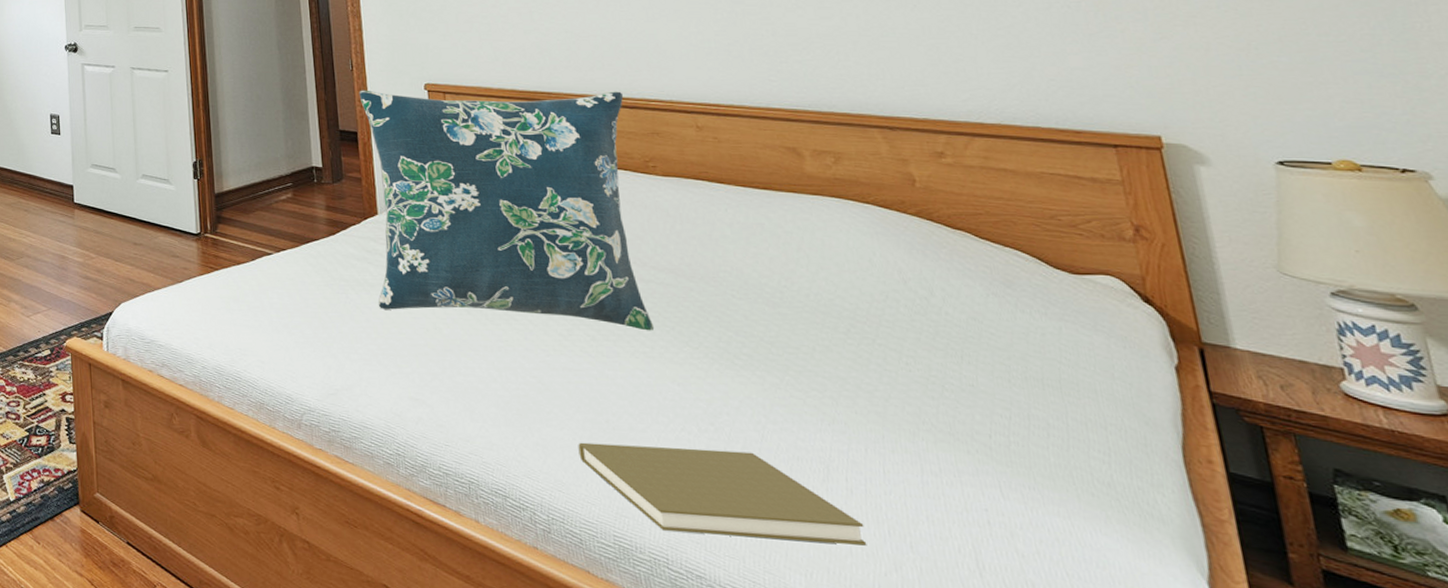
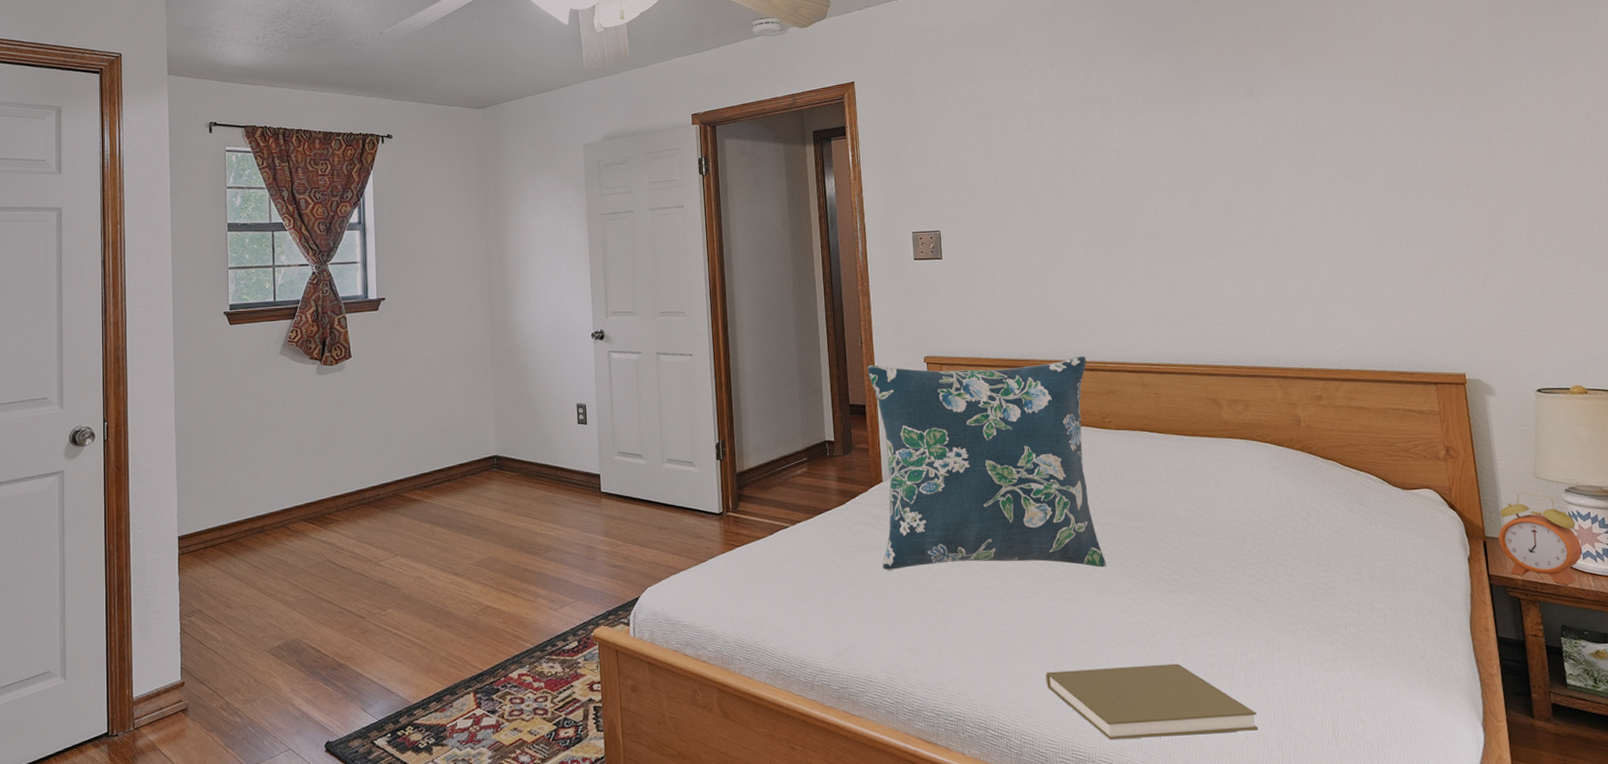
alarm clock: none [1222,290,1364,417] -> present [1498,492,1582,585]

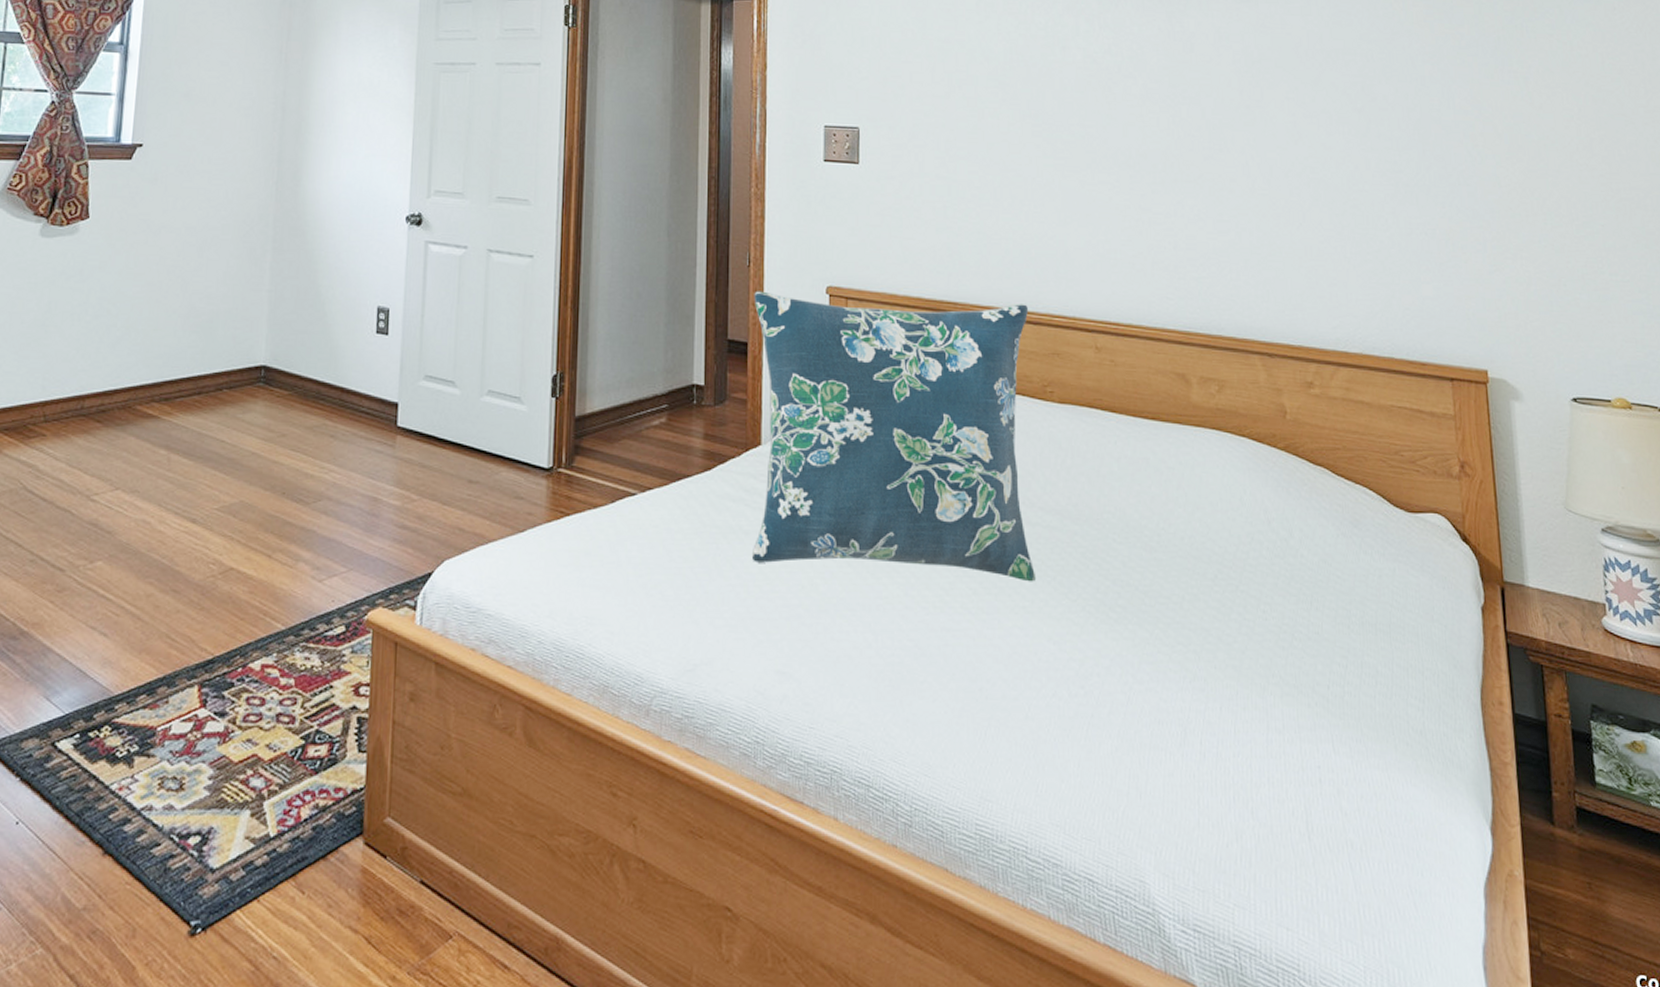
book: present [1045,663,1259,740] -> none [949,715,1214,815]
alarm clock: present [1498,492,1582,585] -> none [1519,527,1619,652]

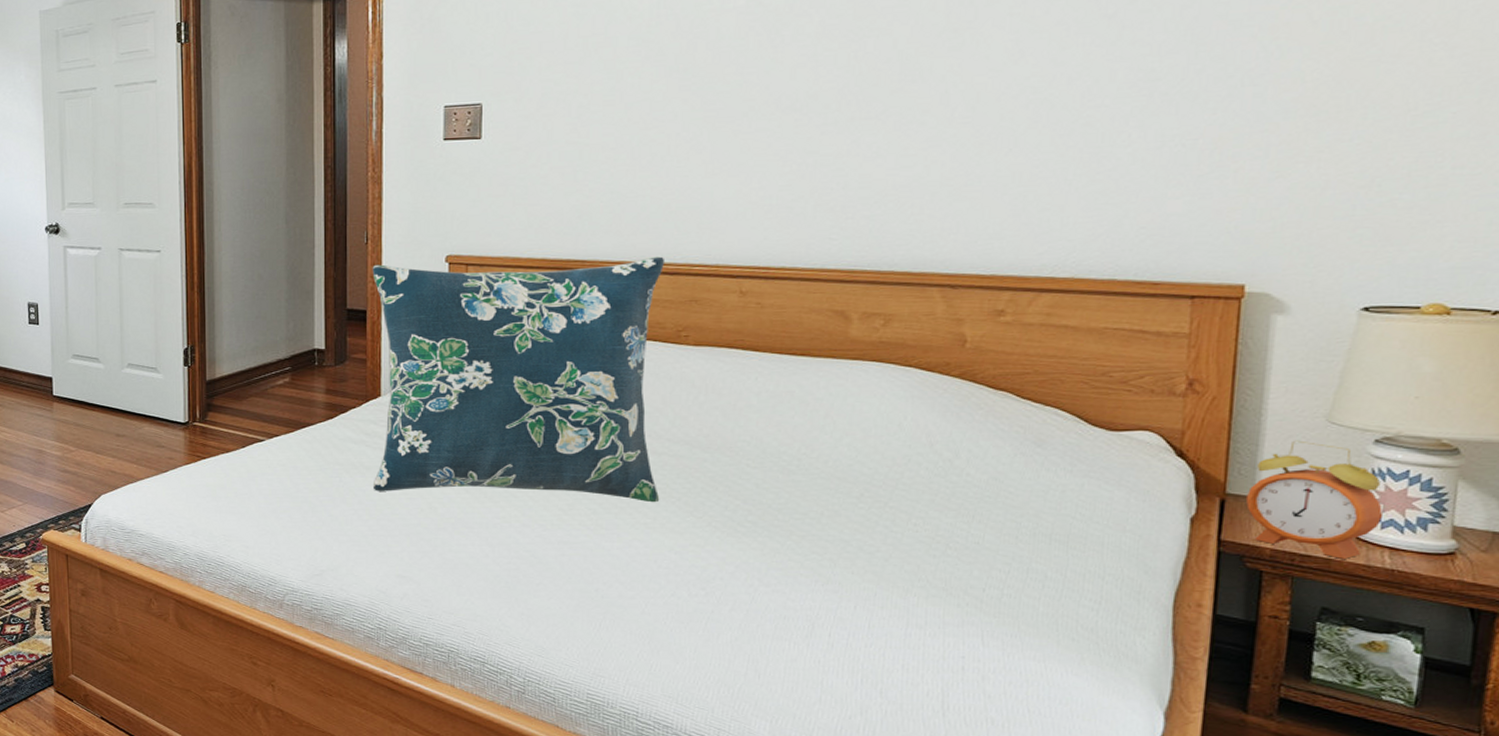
alarm clock: none [1519,527,1619,652] -> present [1245,440,1383,559]

